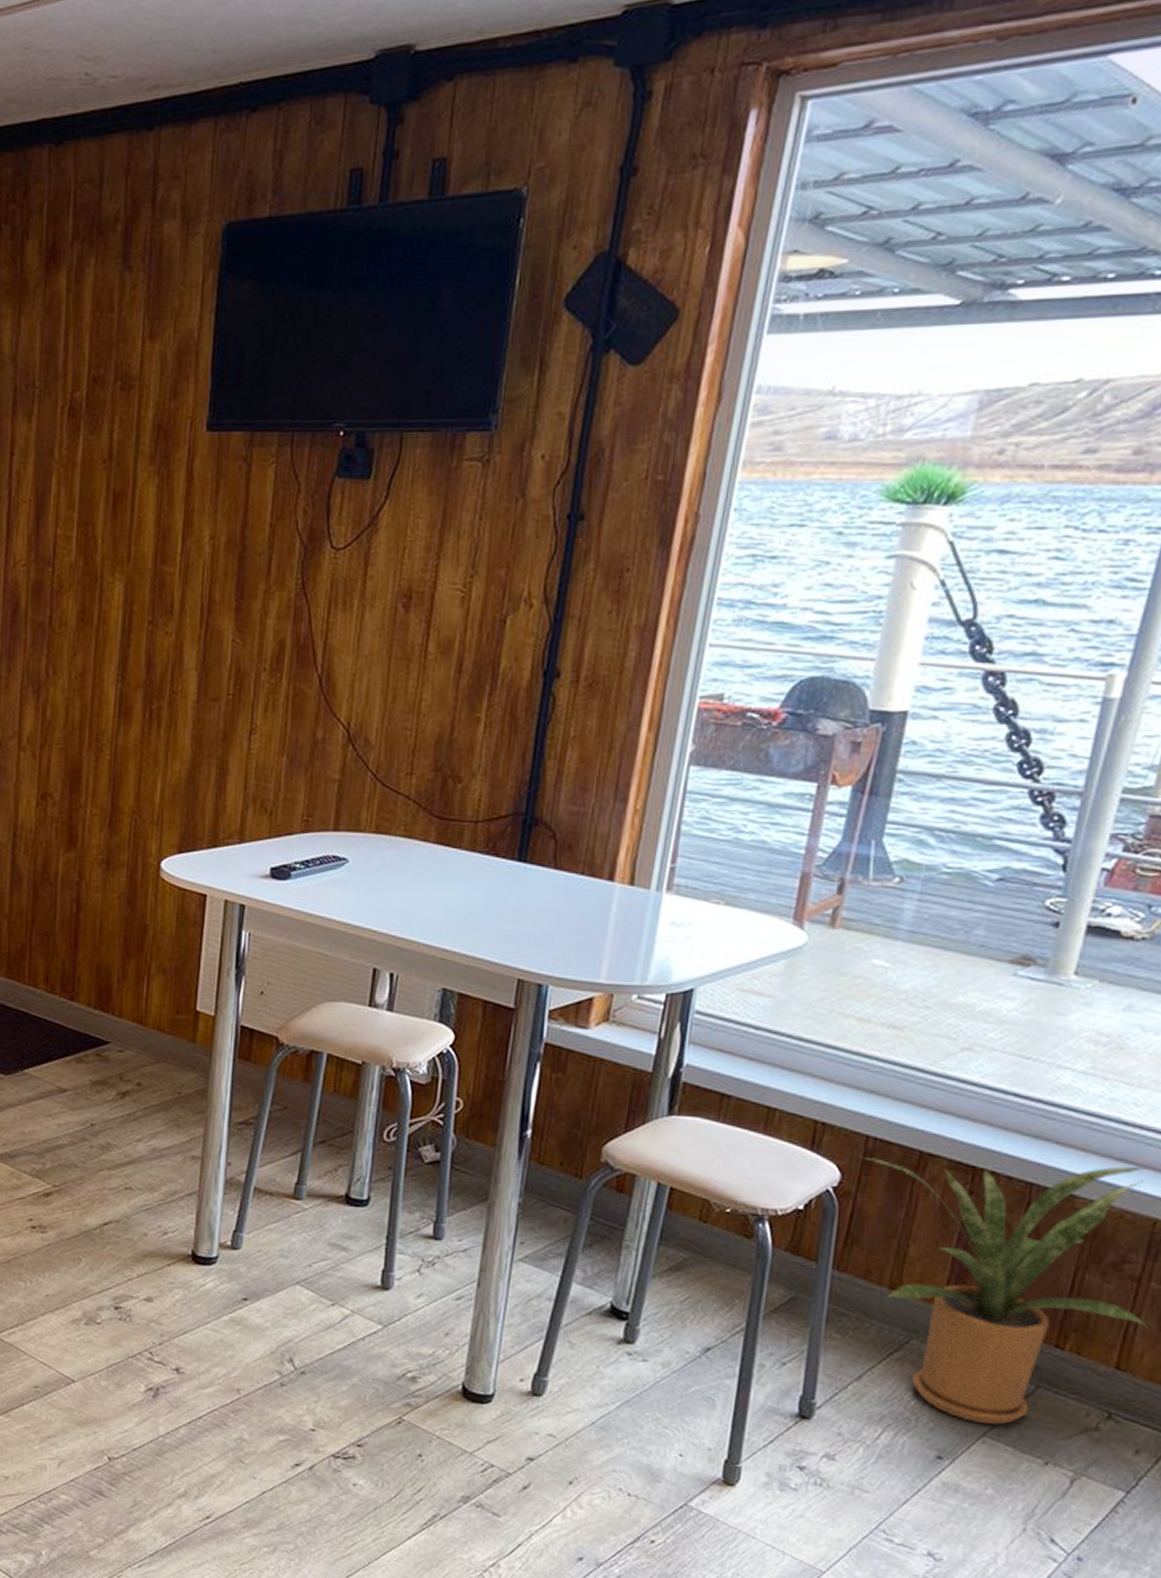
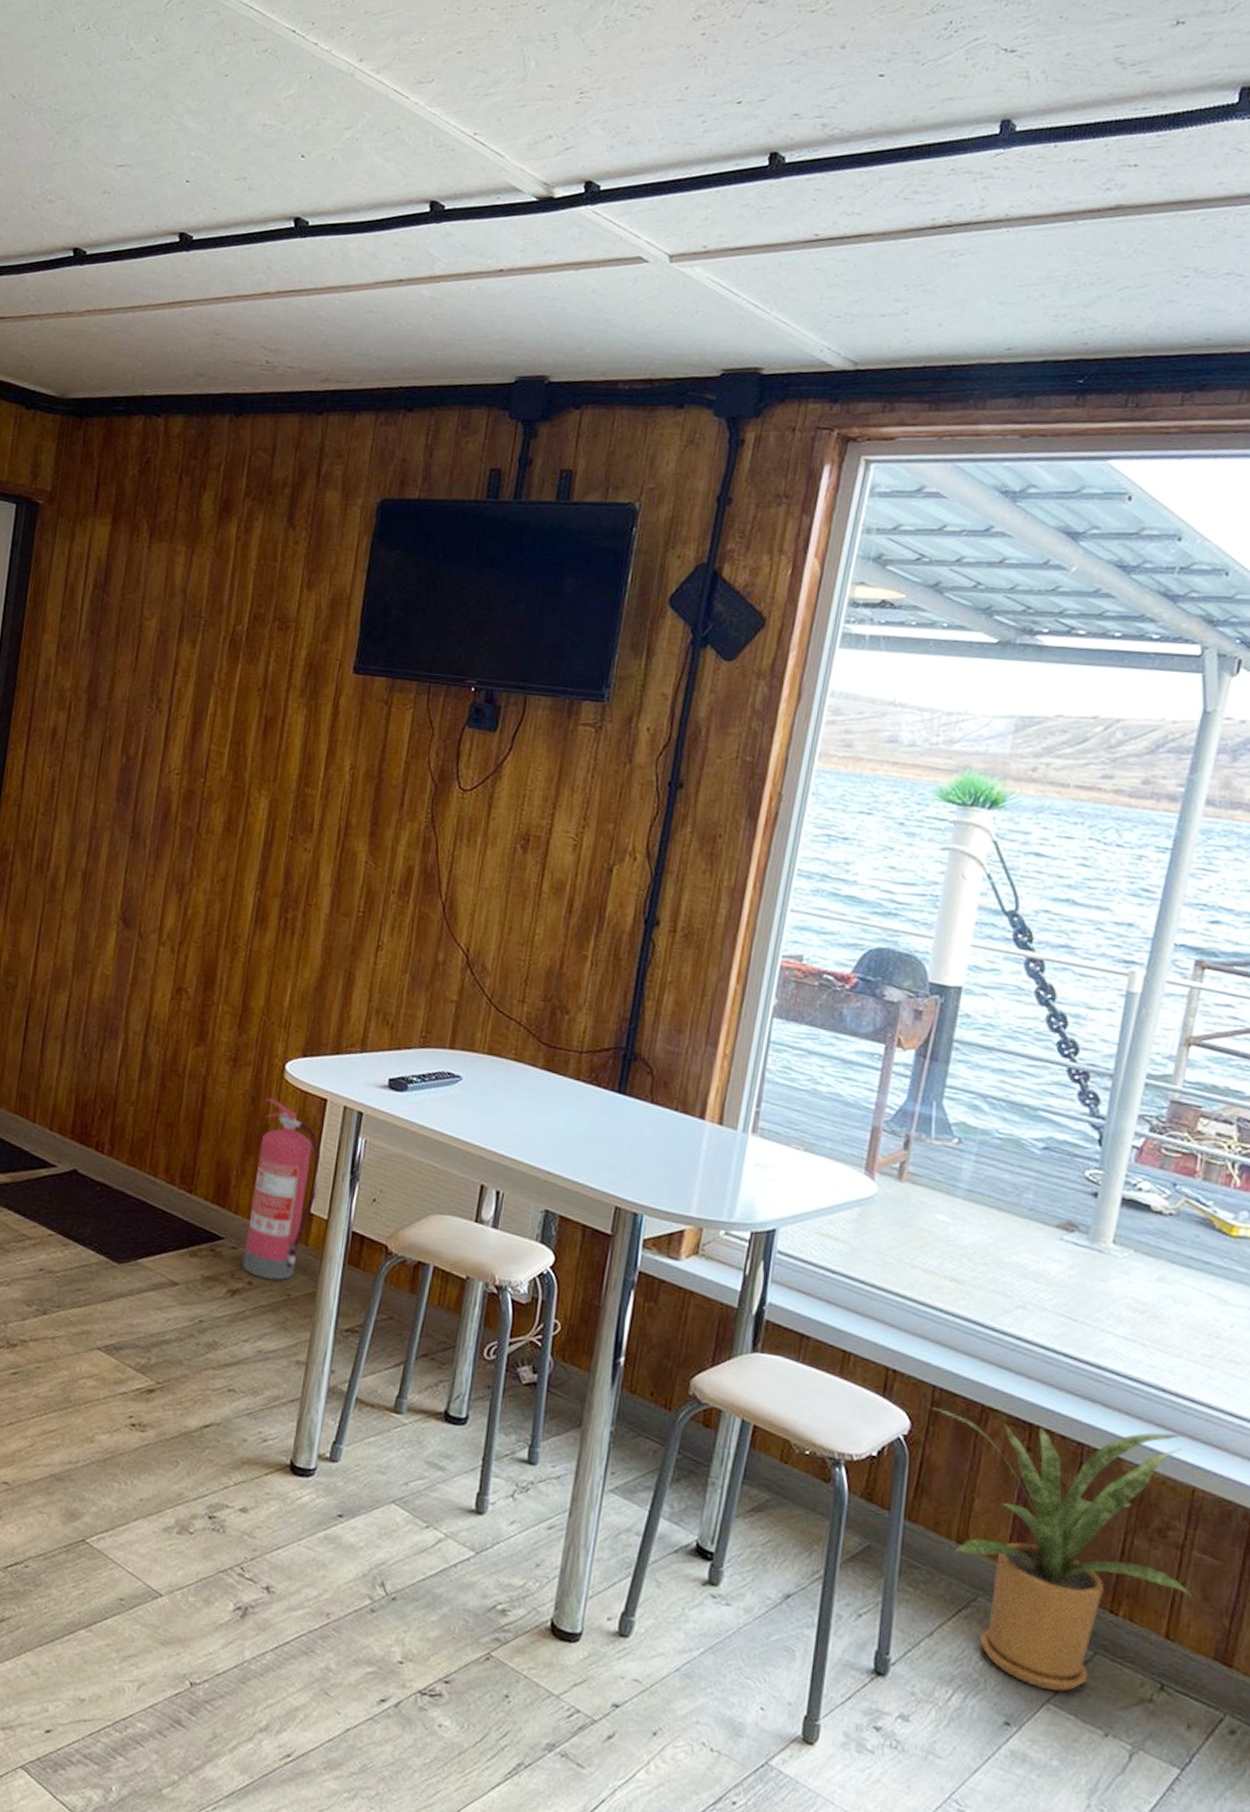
fire extinguisher: none [130,899,205,1080] -> present [242,1098,322,1280]

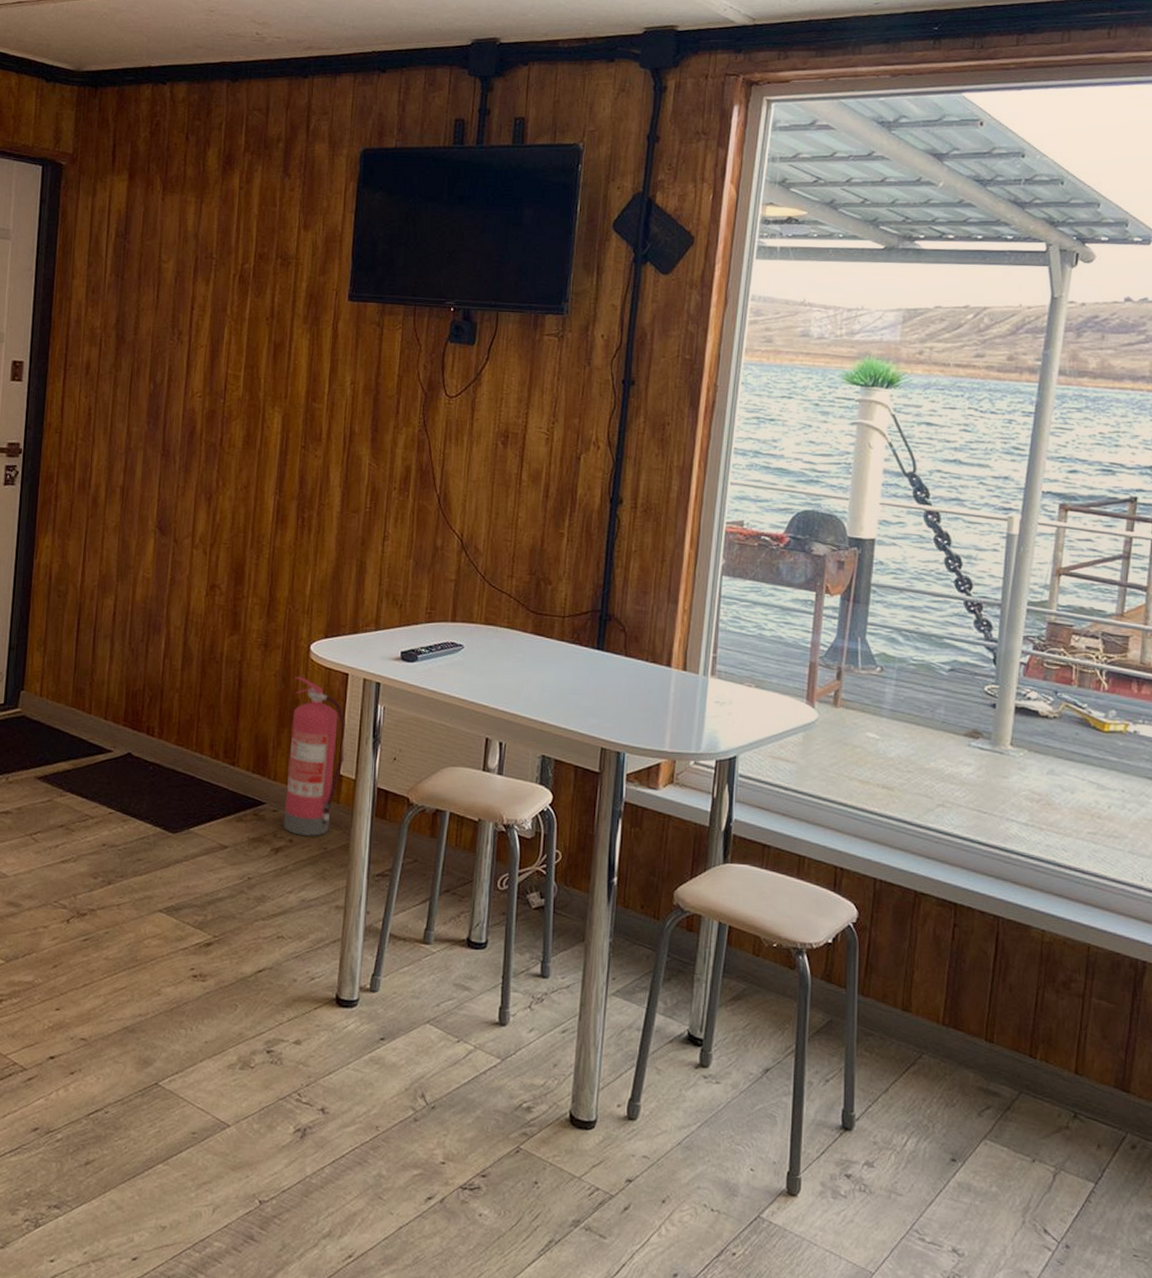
house plant: present [929,1407,1193,1692] -> none [872,897,1094,1128]

